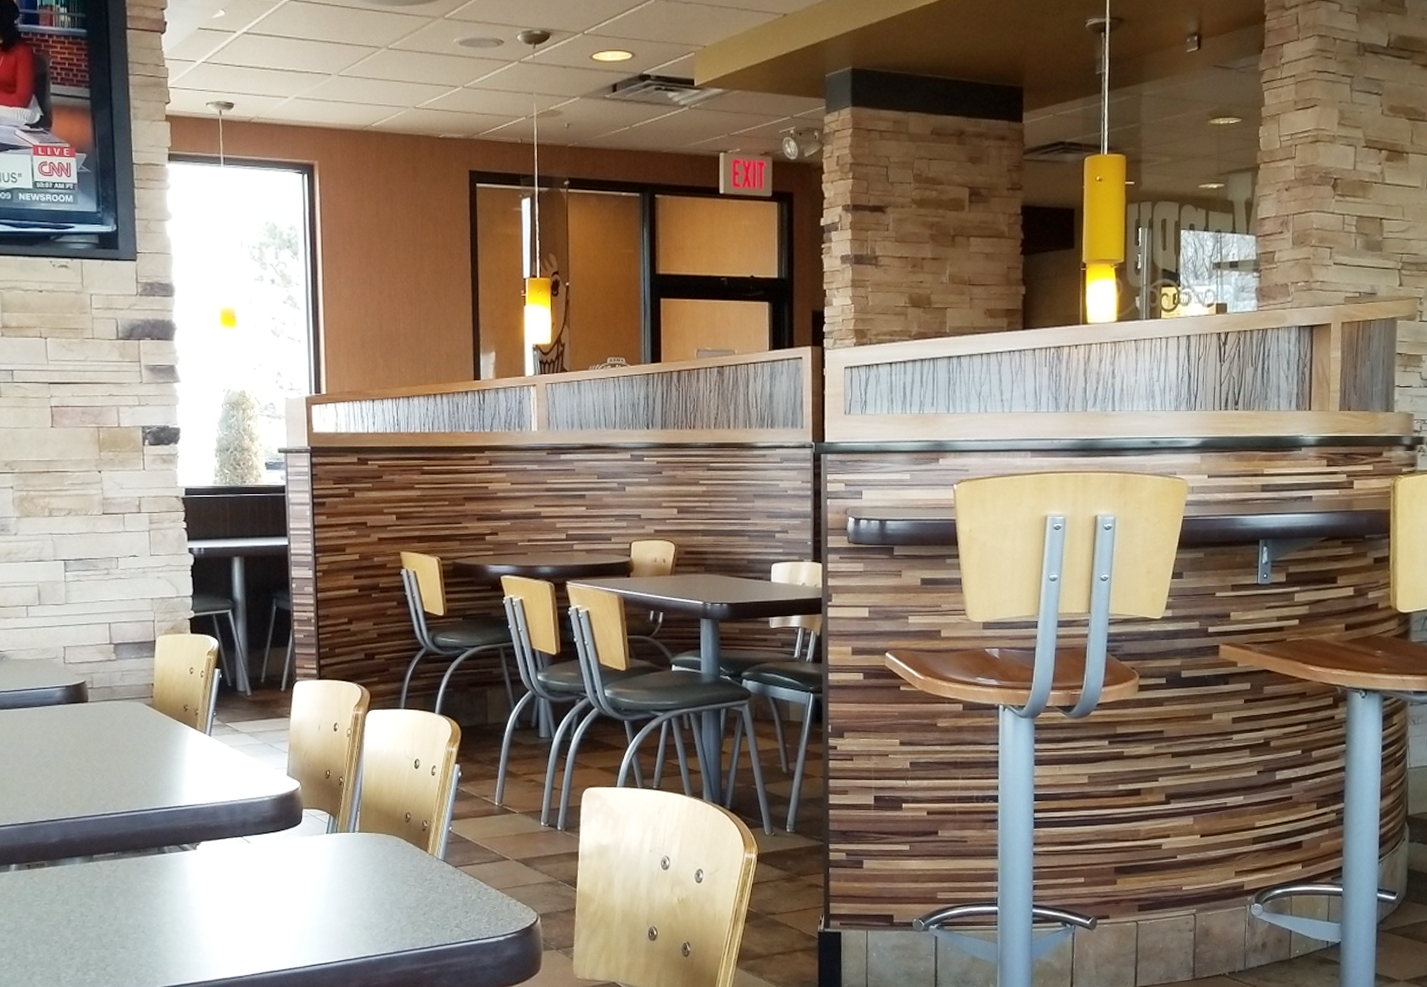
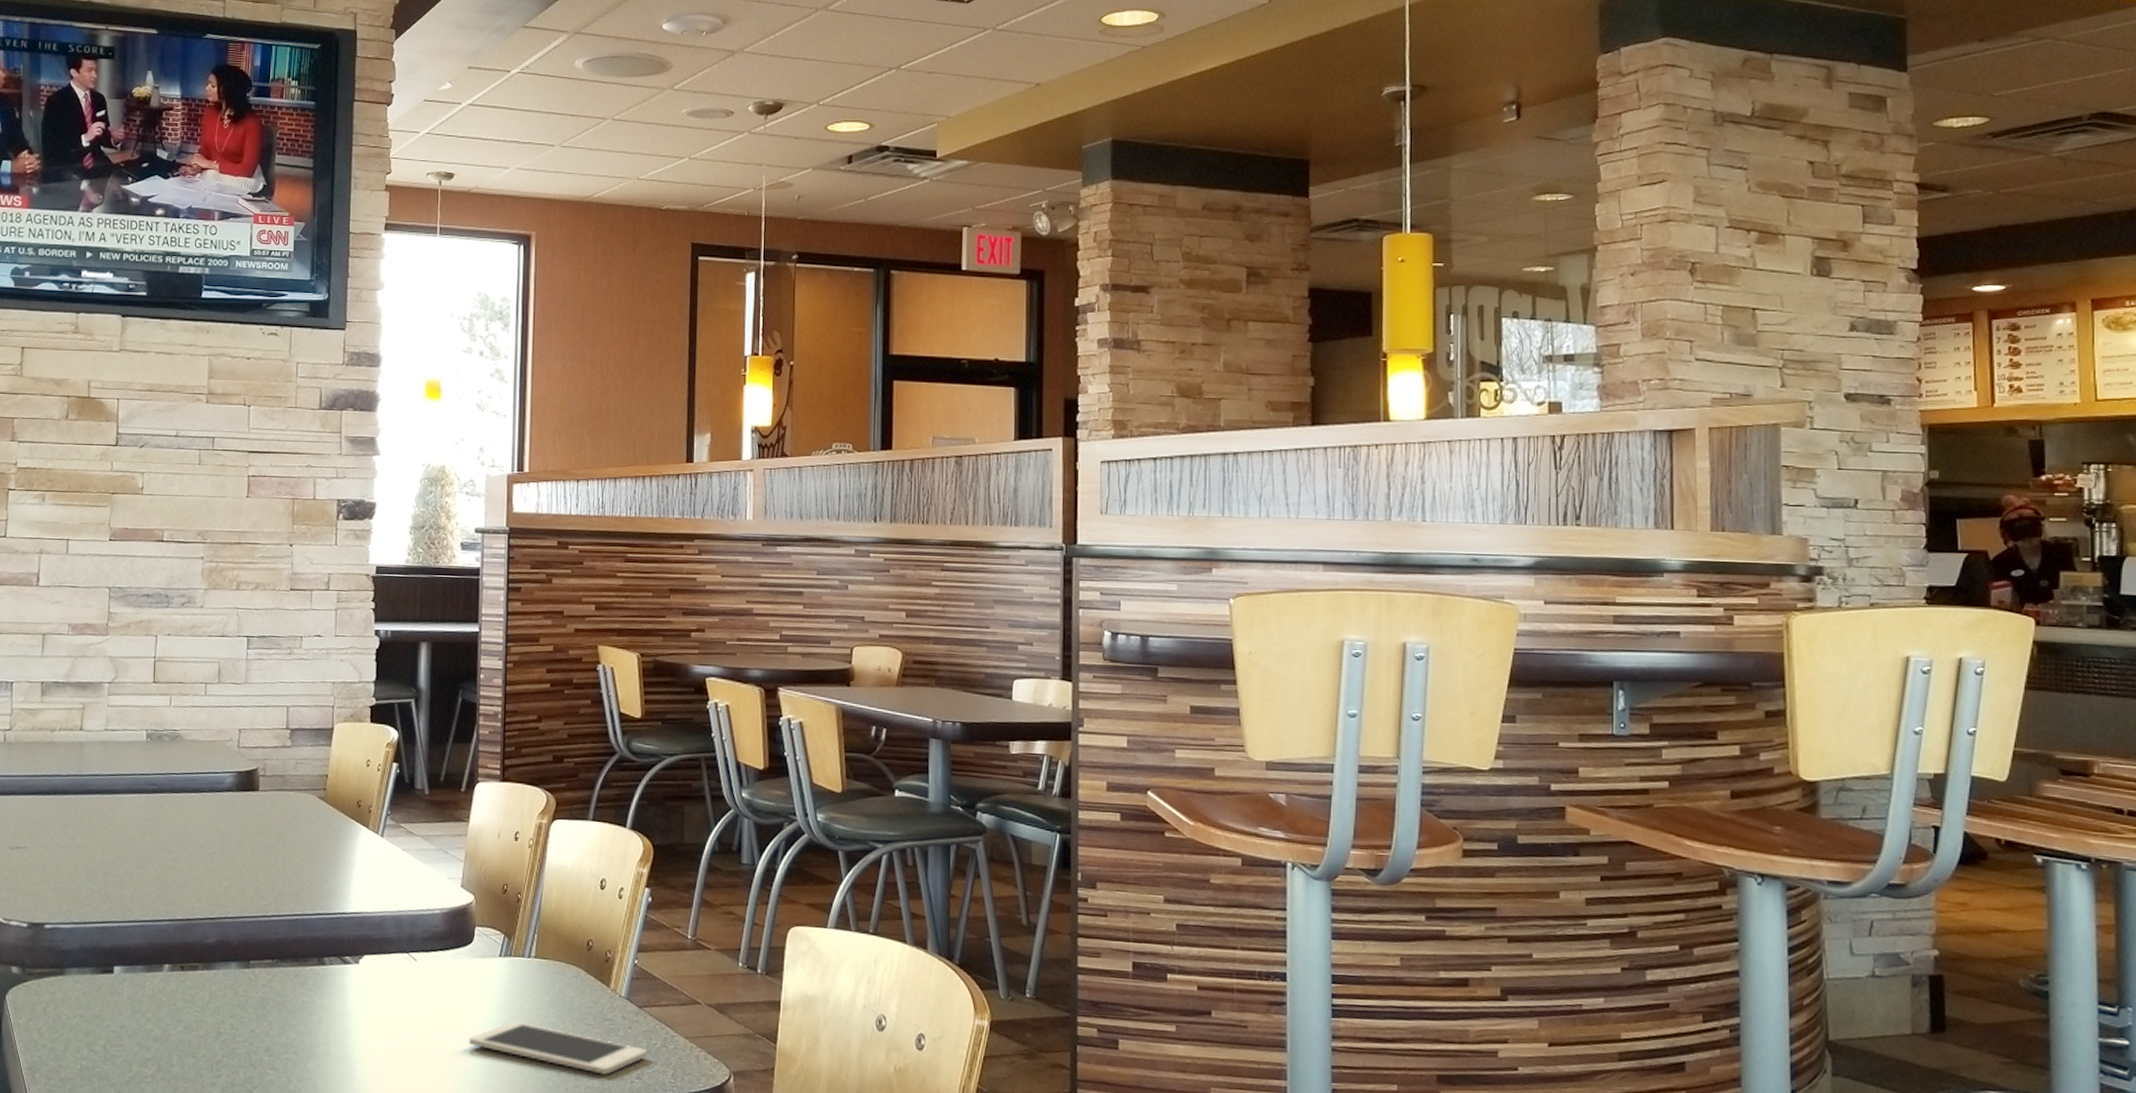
cell phone: none [303,888,464,927] -> present [468,1021,648,1075]

